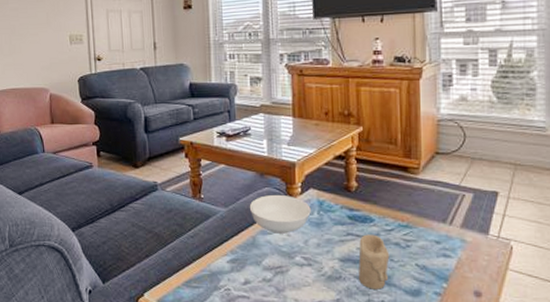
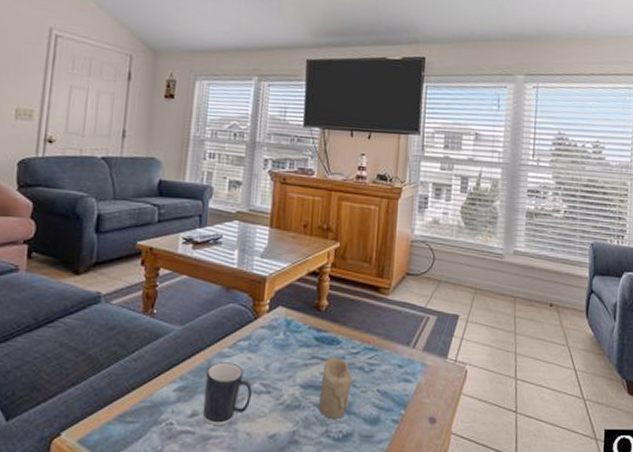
bowl: present [249,194,311,234] -> none [208,311,277,357]
mug: none [252,238,296,293] -> present [202,362,253,426]

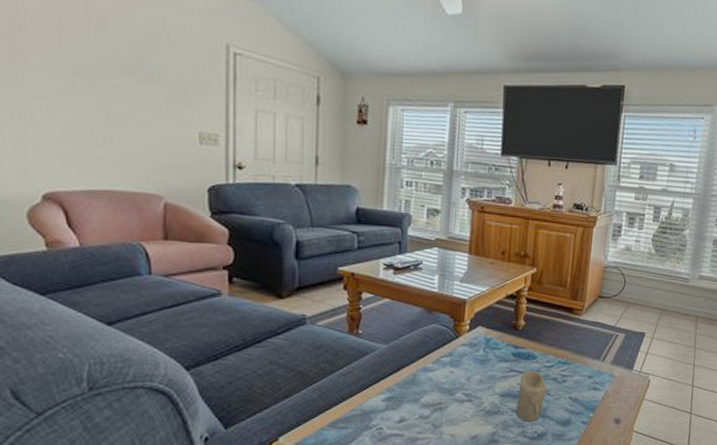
mug: present [202,362,253,426] -> none [410,376,456,430]

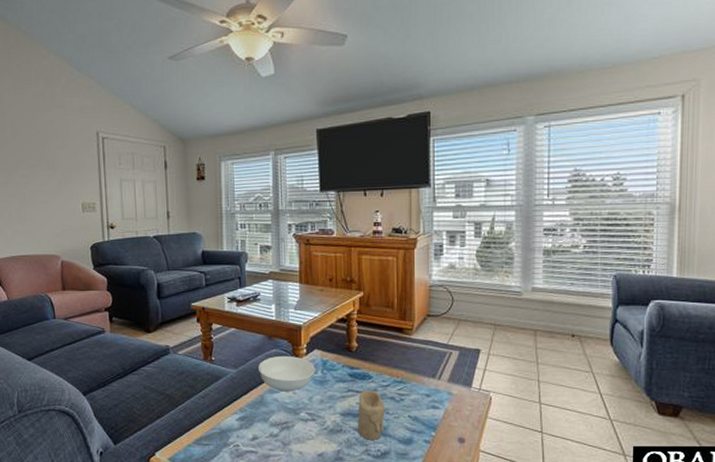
bowl: none [412,331,477,371] -> present [258,355,315,392]

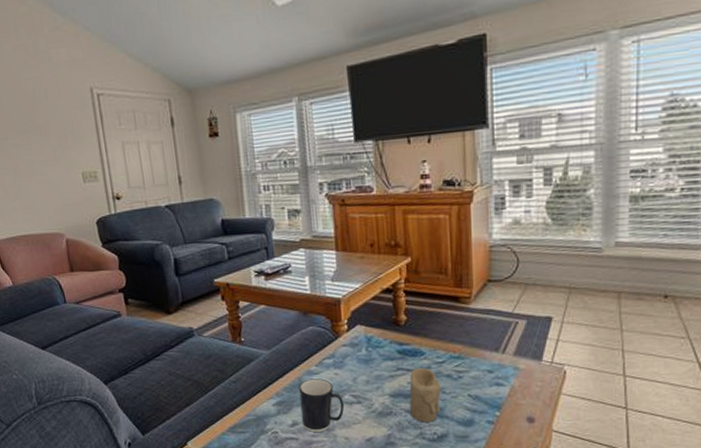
bowl: present [258,355,315,392] -> none [293,333,359,373]
mug: none [260,397,300,447] -> present [298,378,345,433]

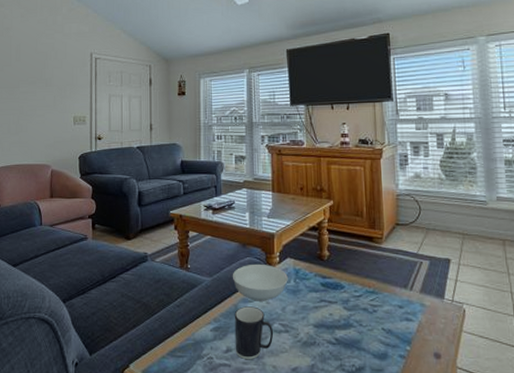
bowl: none [293,333,359,373] -> present [232,263,288,301]
candle: present [409,368,442,422] -> none [330,300,359,354]

